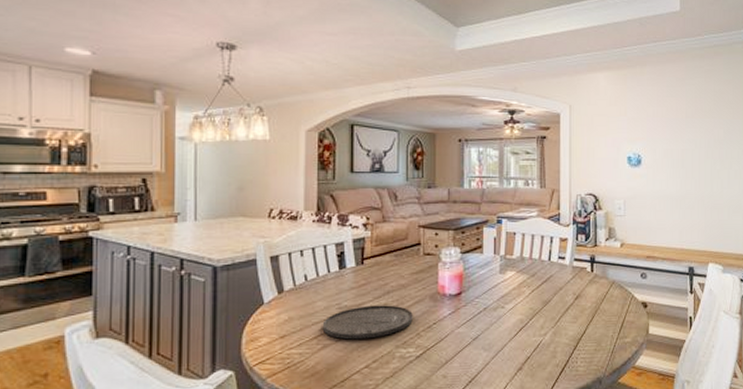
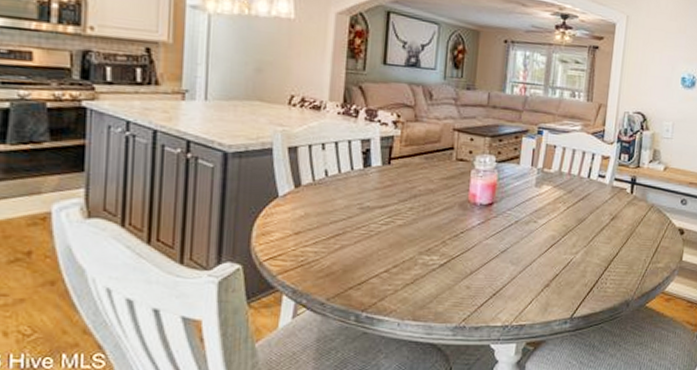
plate: present [322,305,413,340] -> none [341,208,440,243]

